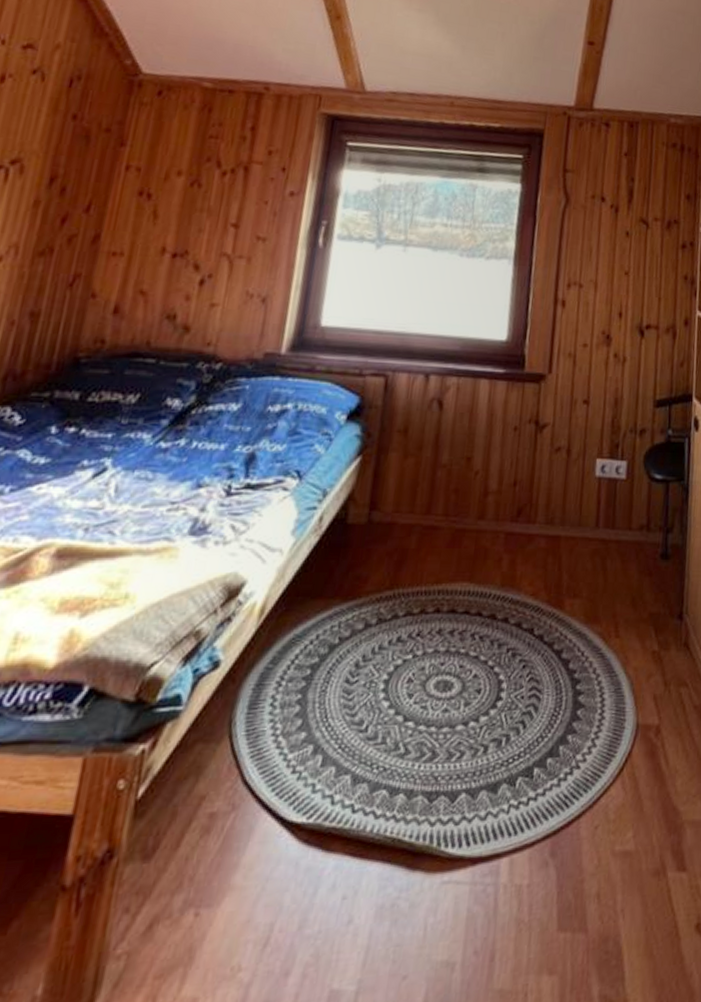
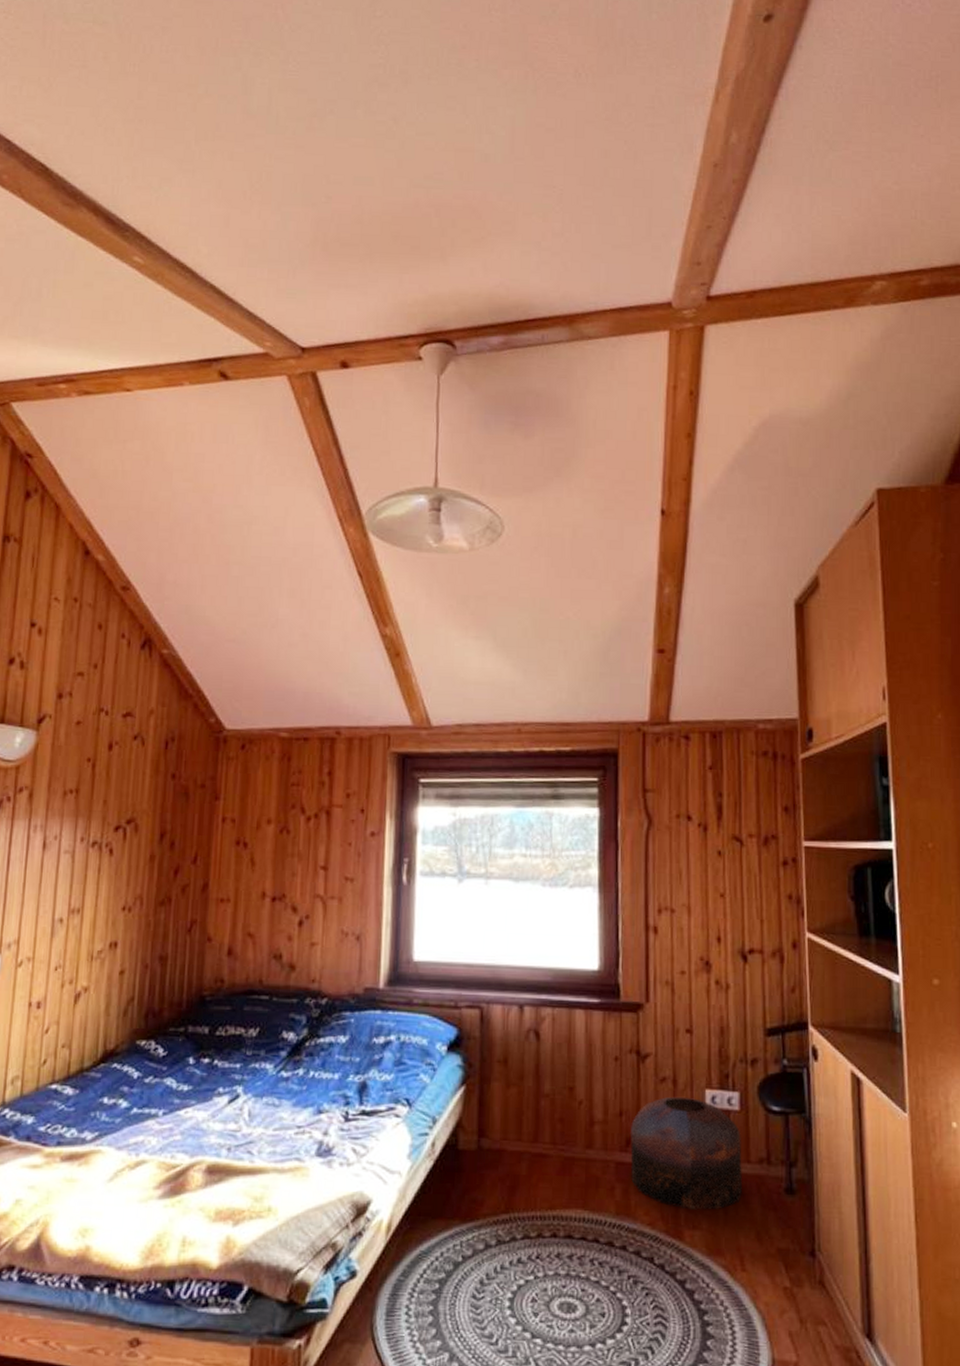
pouf: none [519,466,626,578] -> present [630,1096,742,1211]

